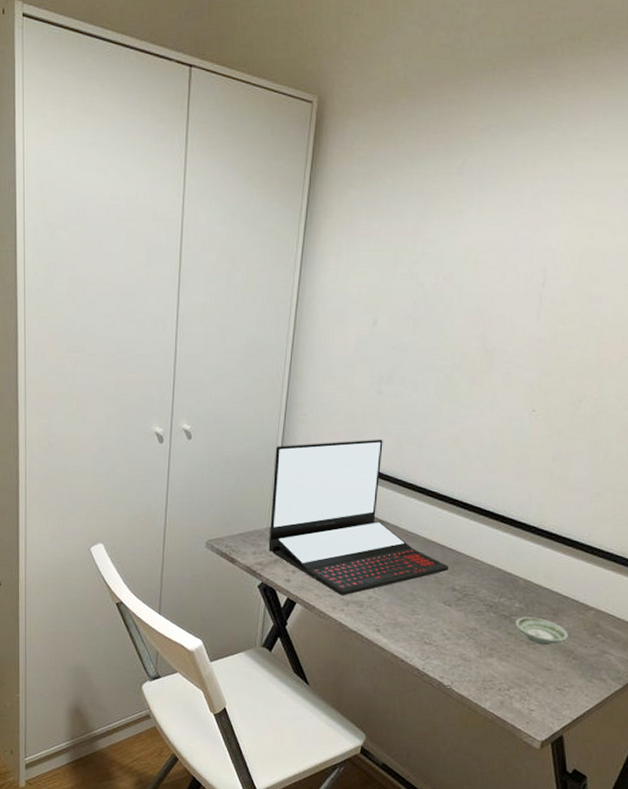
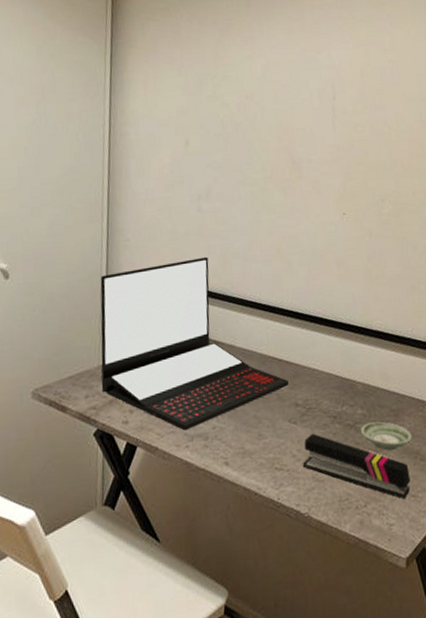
stapler: none [451,617,560,689] -> present [302,433,411,498]

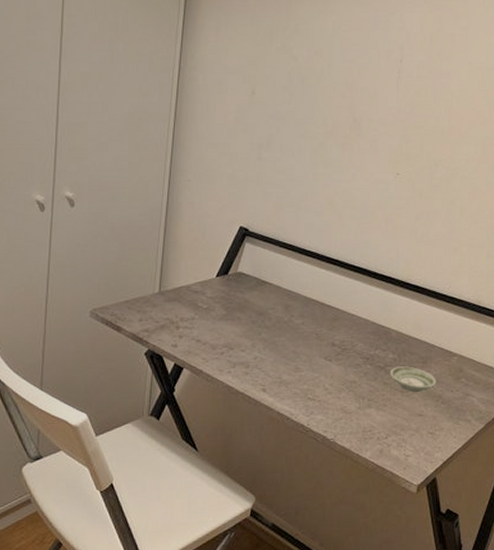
laptop: present [100,256,289,431] -> none [155,202,328,358]
stapler: present [302,433,411,498] -> none [333,371,430,434]

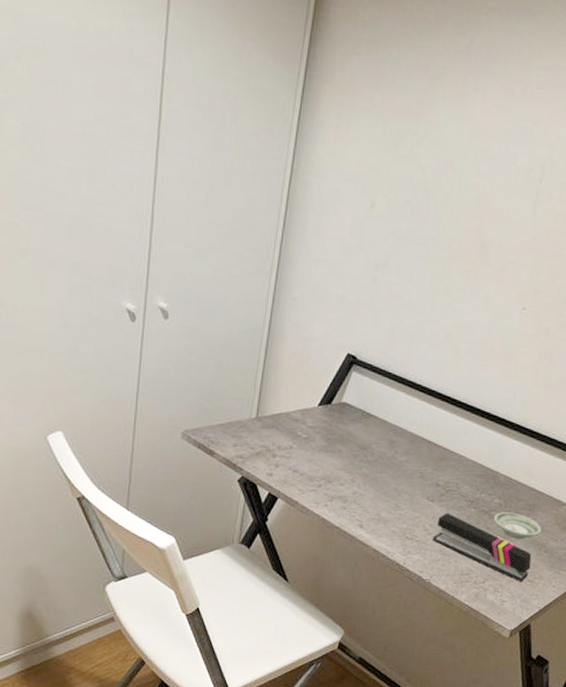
stapler: none [333,371,430,434] -> present [432,513,532,581]

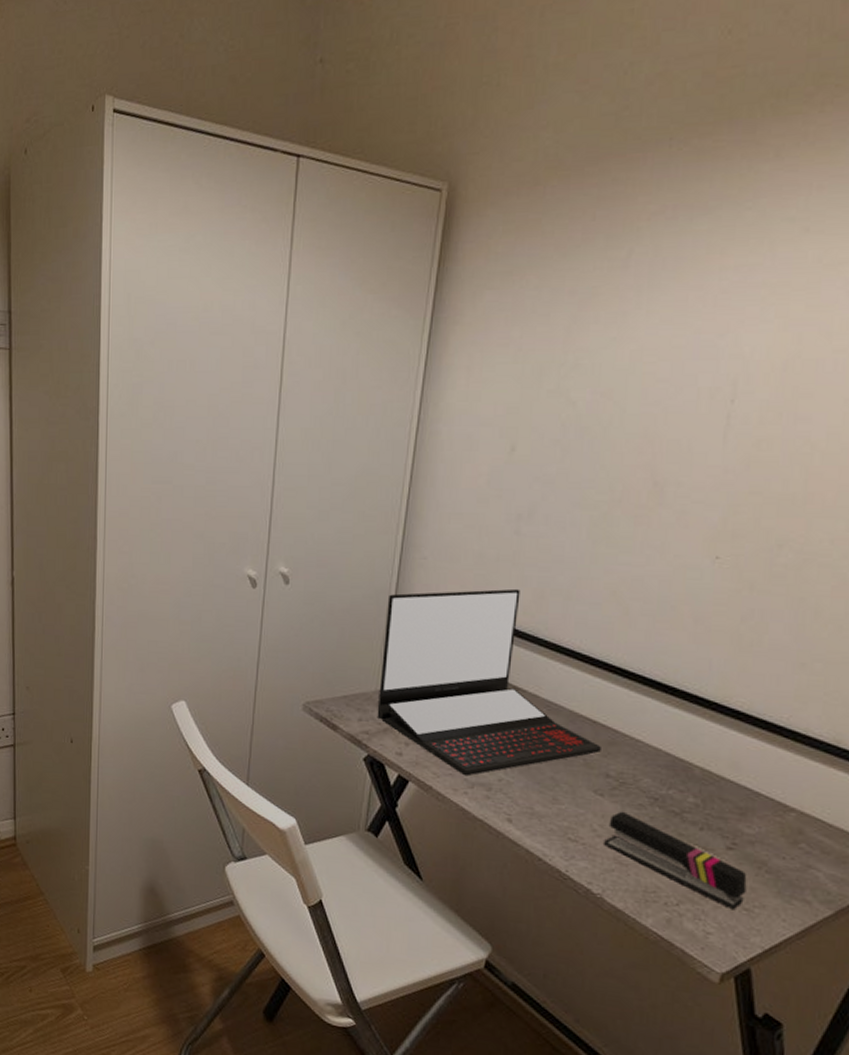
laptop: none [250,329,434,491] -> present [377,588,601,776]
saucer: present [493,512,542,540] -> none [687,814,760,854]

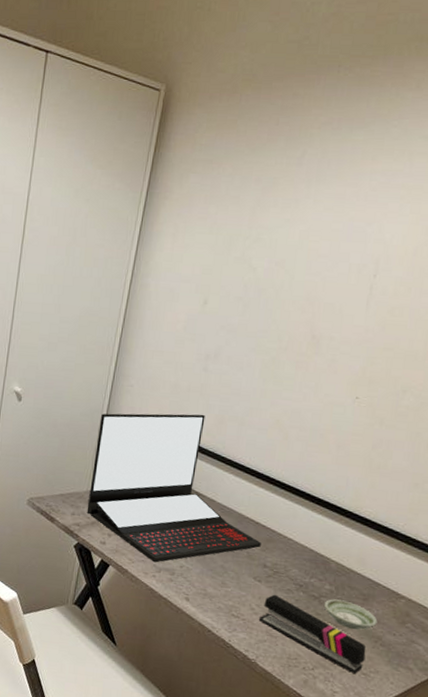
saucer: none [687,814,760,854] -> present [323,599,378,630]

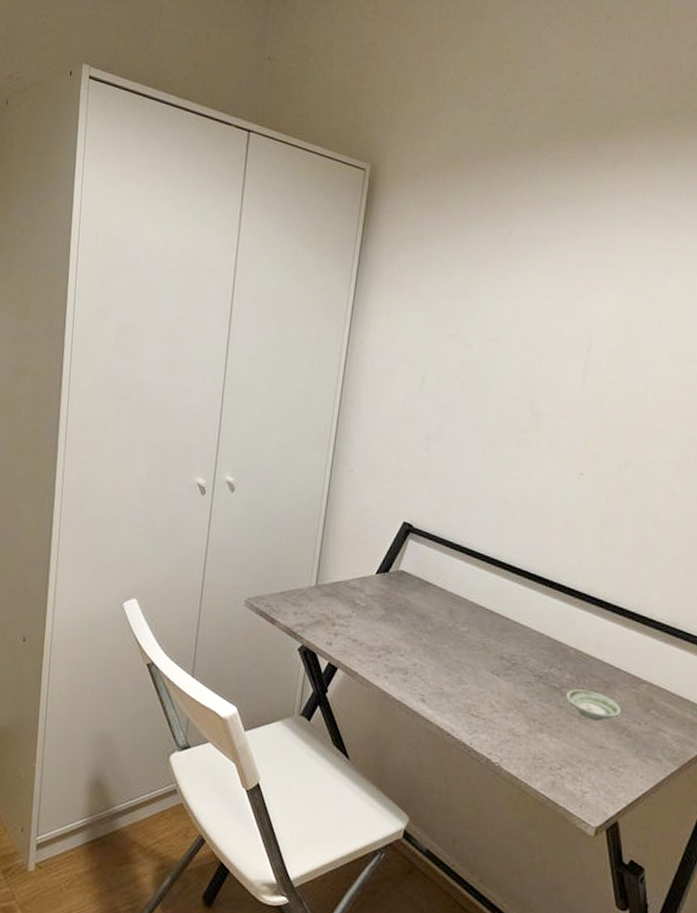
laptop: present [86,413,261,563] -> none [310,497,497,662]
stapler: present [258,594,367,673] -> none [499,688,613,769]

